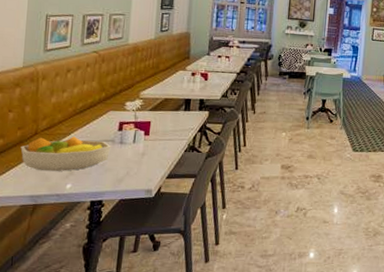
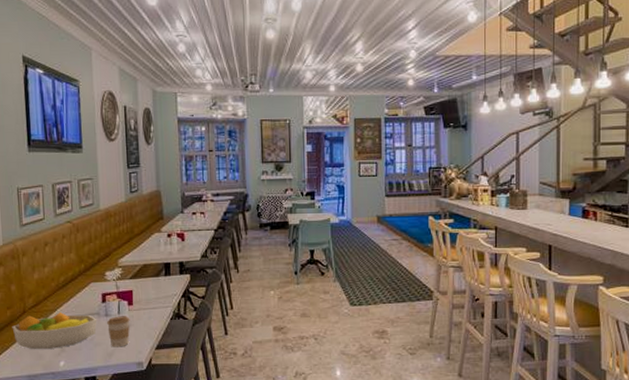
coffee cup: none [120,144,145,174] -> present [107,316,130,348]

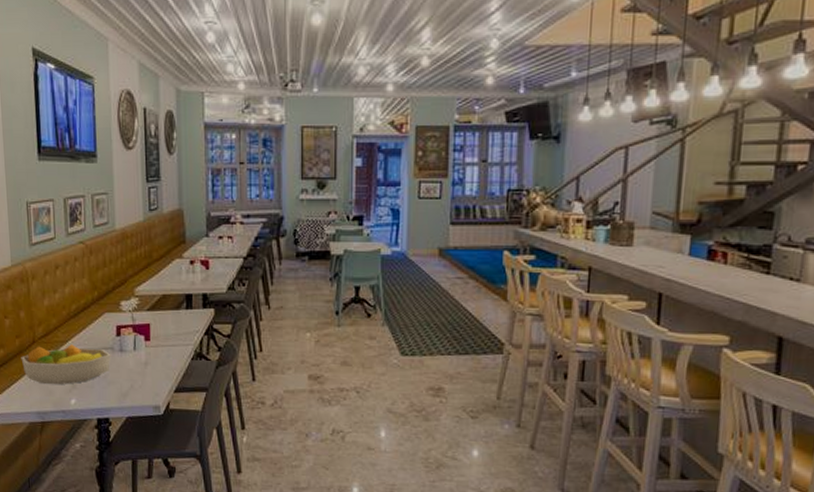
coffee cup: present [107,316,130,348] -> none [122,352,147,388]

